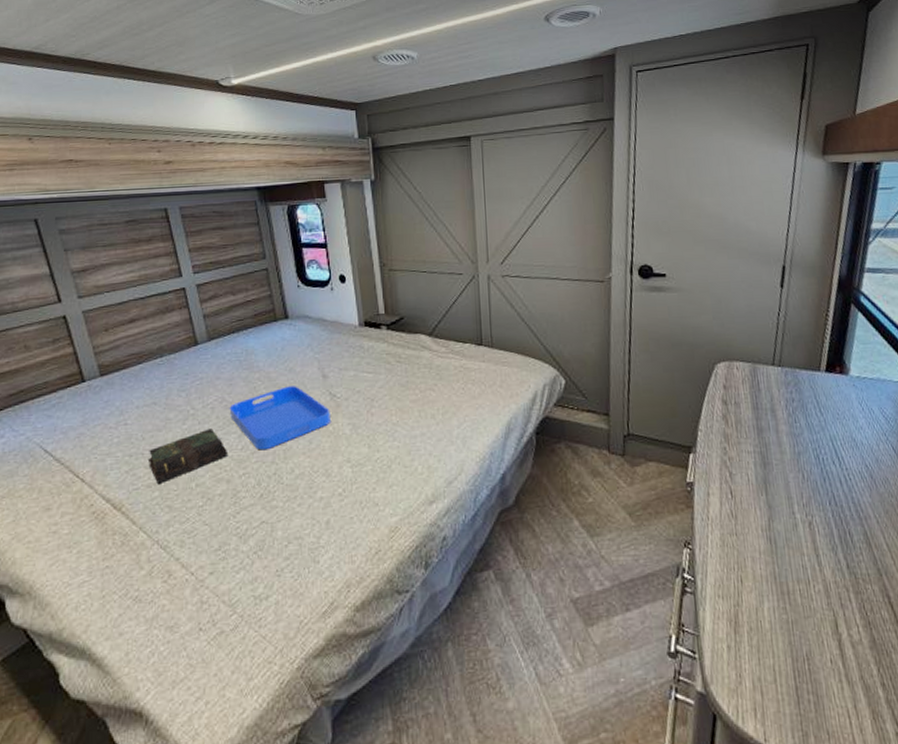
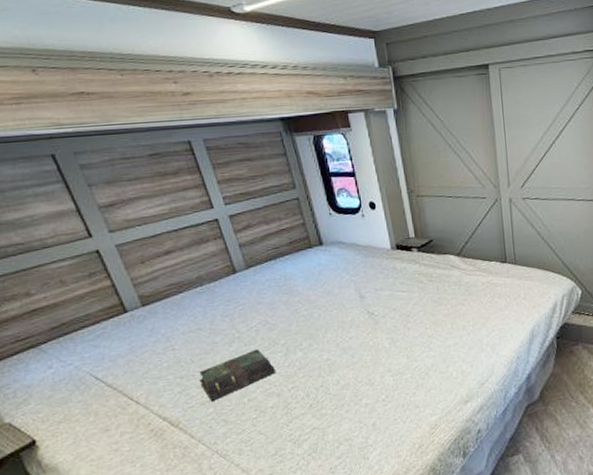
serving tray: present [229,386,330,451] -> none [273,307,370,366]

